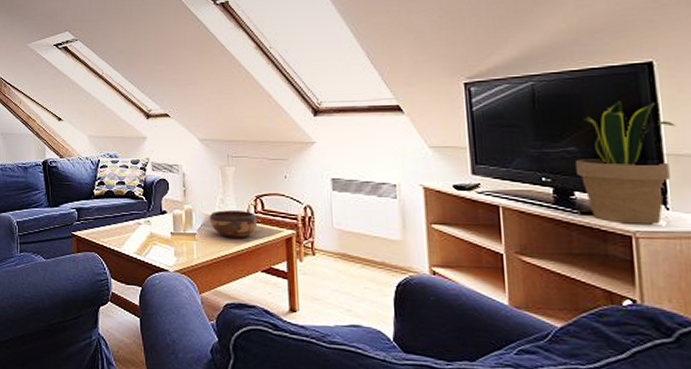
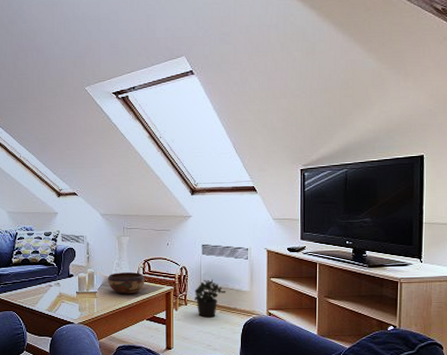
potted plant: none [324,223,369,273] -> present [195,279,226,318]
potted plant: present [576,101,675,225] -> none [369,184,432,273]

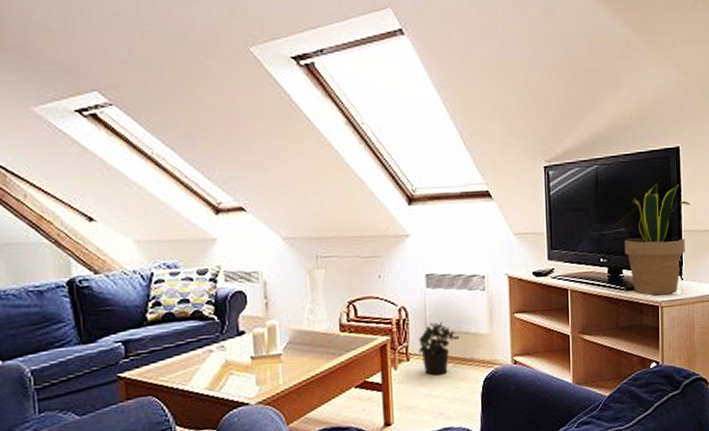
decorative bowl: present [107,272,145,295] -> none [296,320,351,355]
potted plant: none [369,184,432,273] -> present [625,183,690,296]

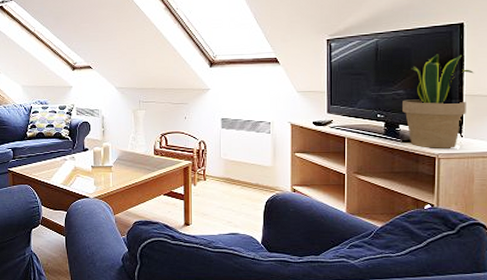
potted plant: present [419,321,460,376] -> none [214,154,247,193]

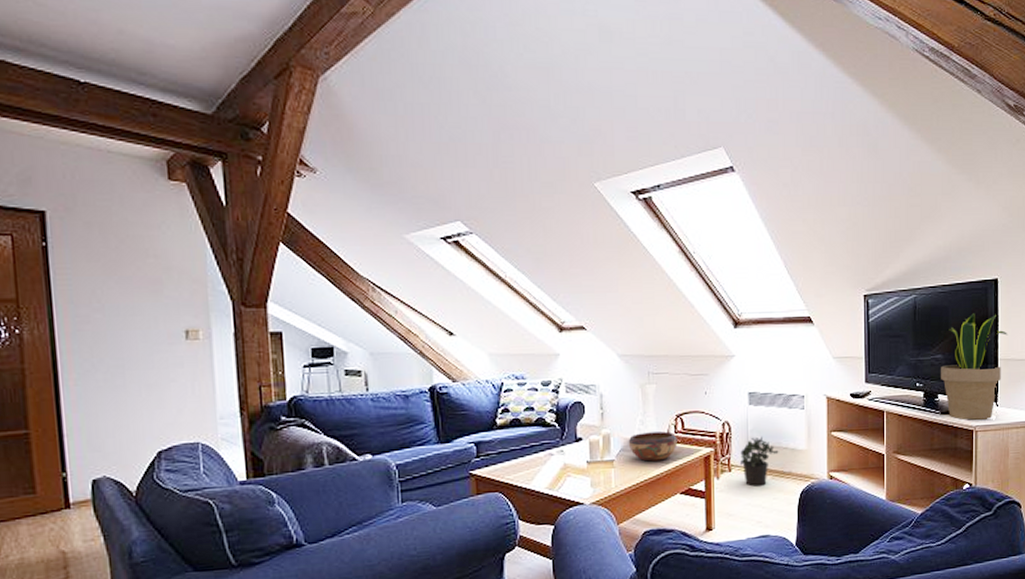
decorative bowl: none [123,146,162,169] -> present [628,431,678,462]
potted plant: none [214,154,247,193] -> present [740,436,779,487]

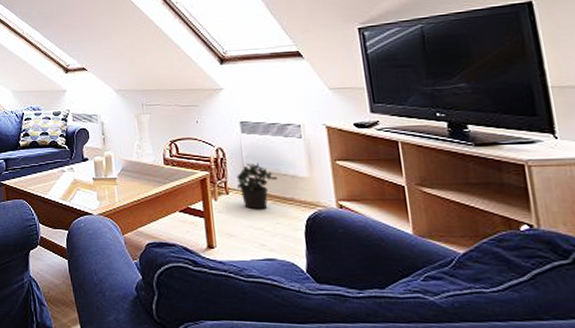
decorative bowl: present [628,431,678,462] -> none [127,155,174,181]
potted plant: present [941,313,1007,420] -> none [467,38,557,153]

